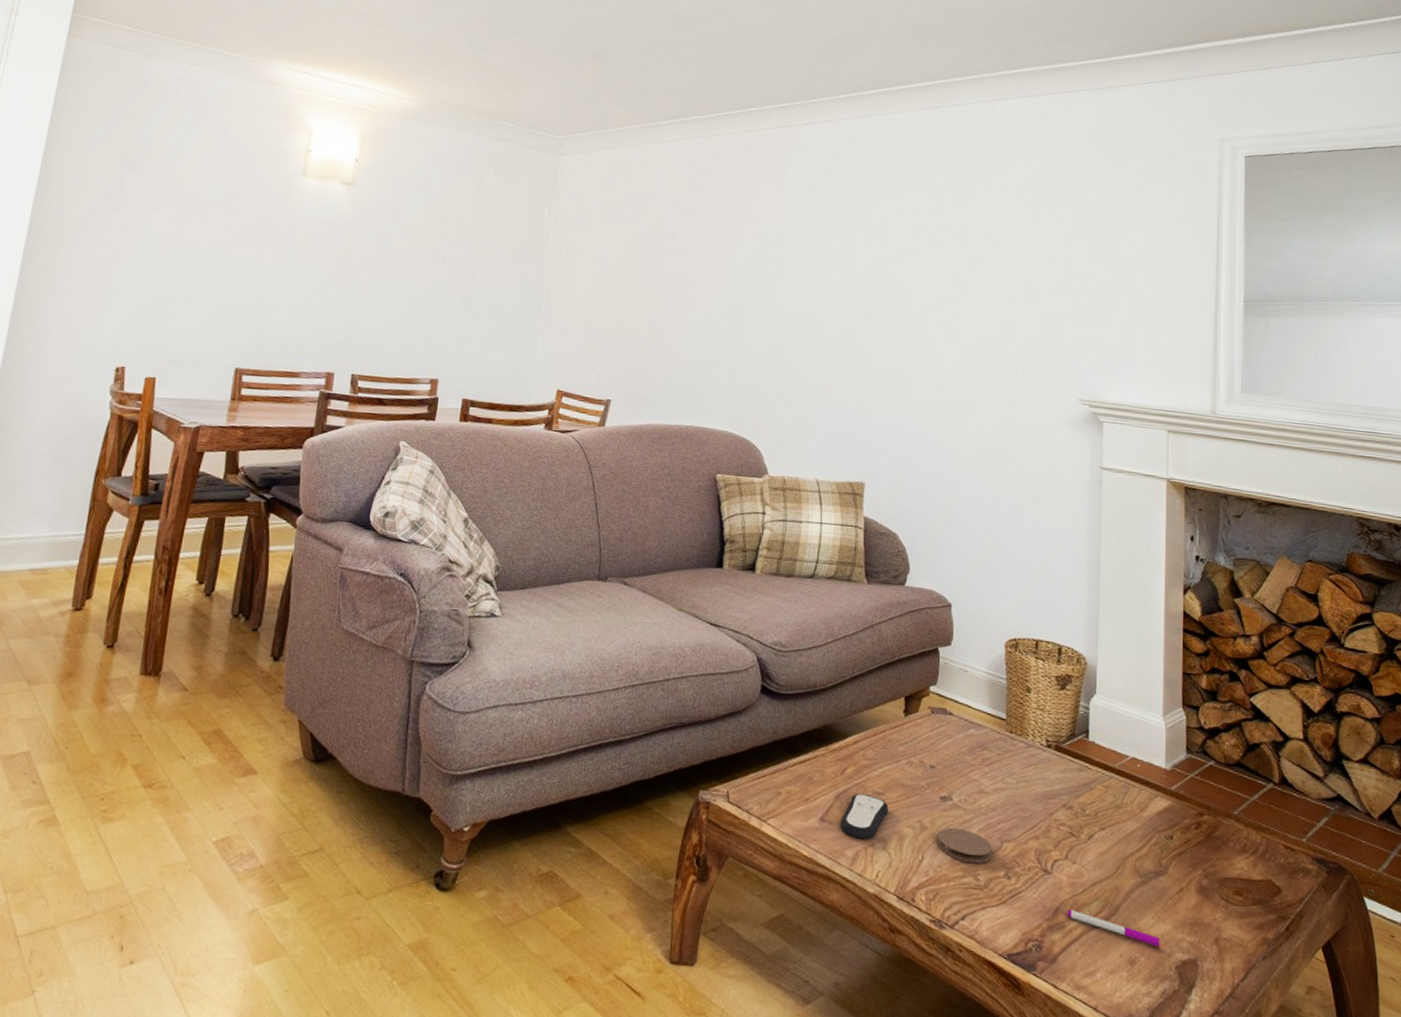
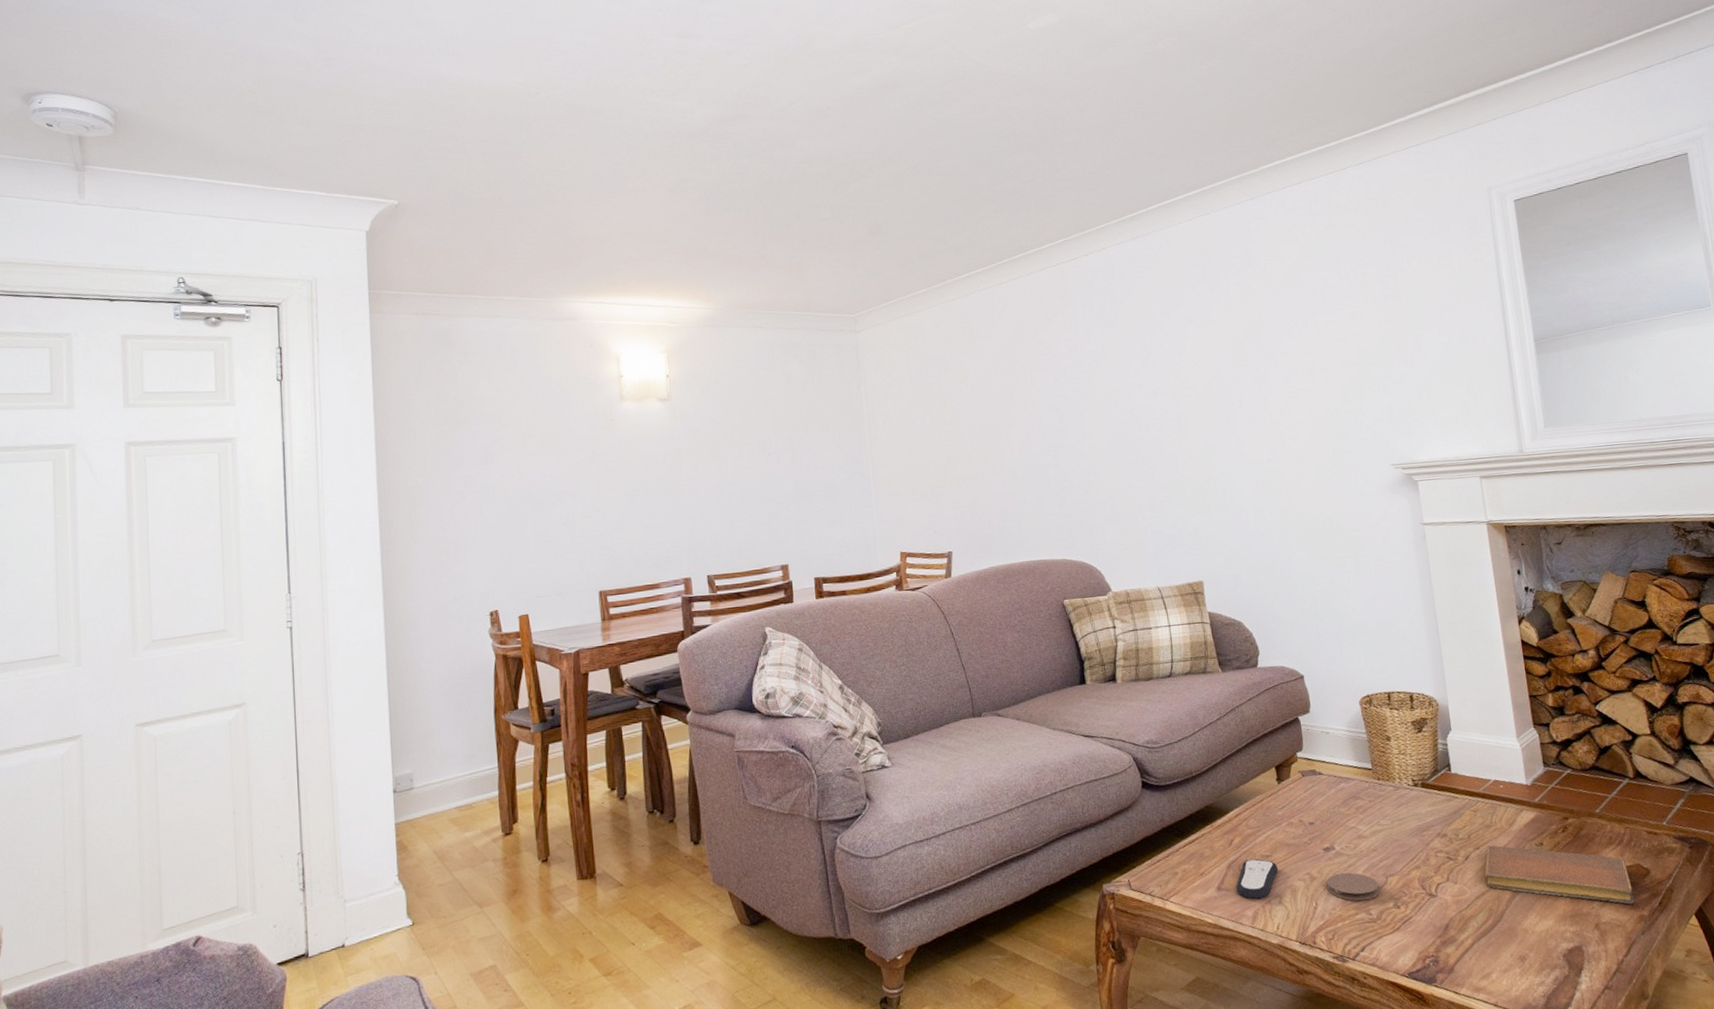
pen: present [1068,909,1161,947] -> none [1457,923,1546,942]
notebook: none [1106,828,1261,924] -> present [1485,845,1636,905]

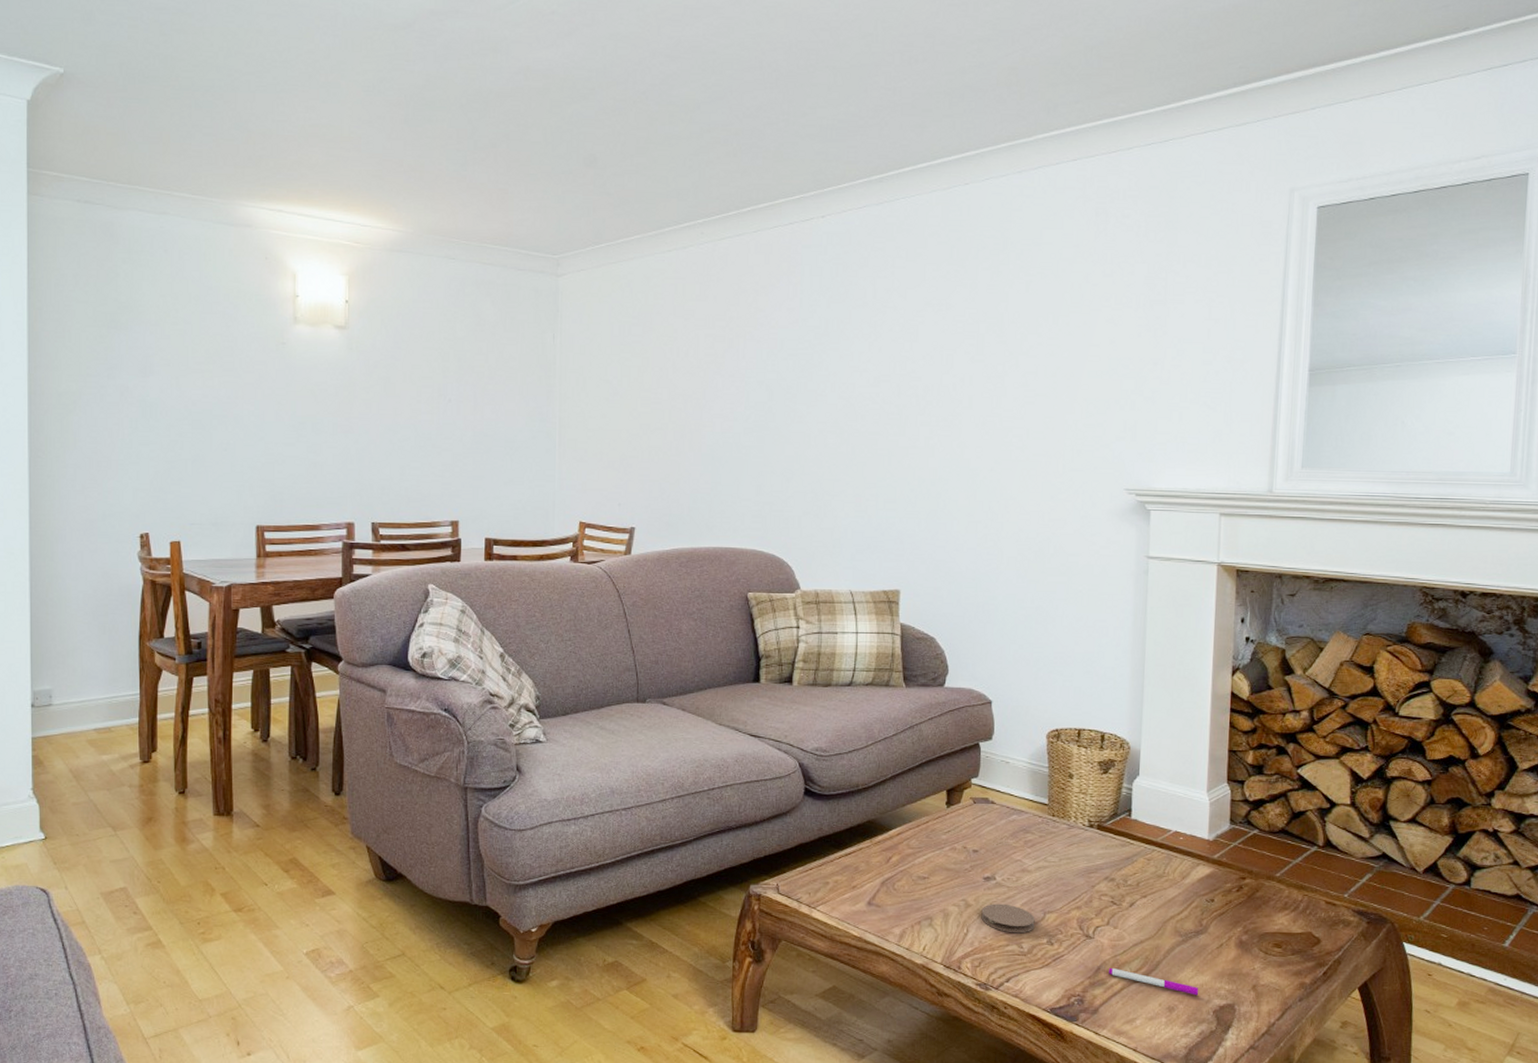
remote control: present [1236,858,1278,899] -> none [887,878,933,918]
pen: none [1457,923,1546,942] -> present [1109,967,1199,996]
notebook: present [1485,845,1636,905] -> none [1147,895,1299,971]

